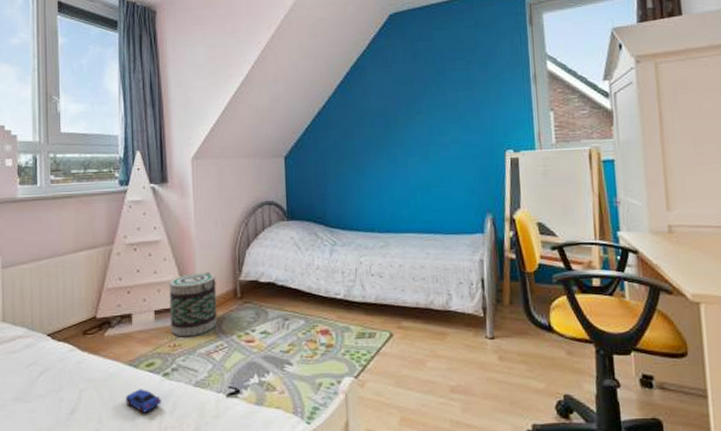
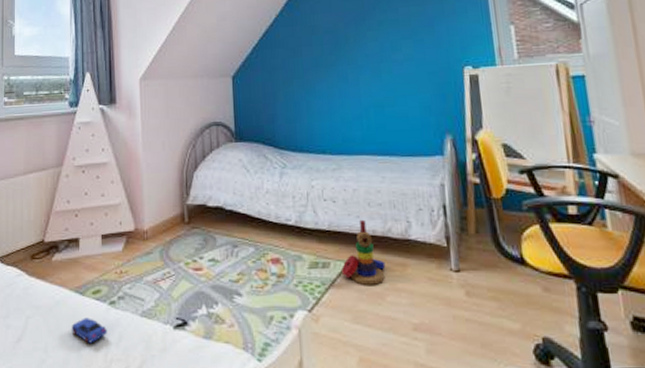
basket: present [169,272,218,337] -> none [116,195,165,264]
stacking toy: none [387,293,427,353] -> present [342,219,386,285]

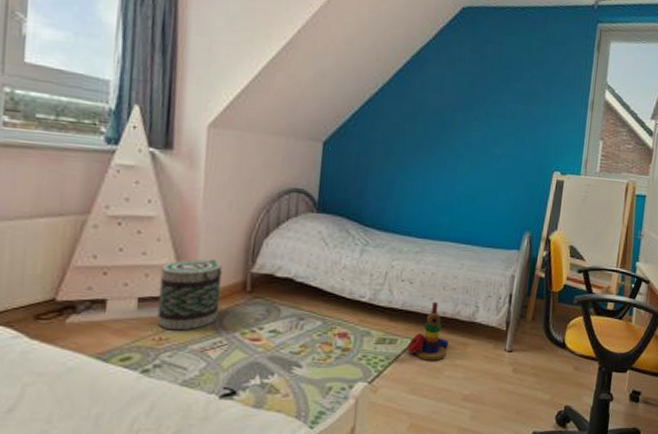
toy car: present [71,318,107,343] -> none [87,386,136,413]
basket: none [116,195,165,264] -> present [157,259,223,331]

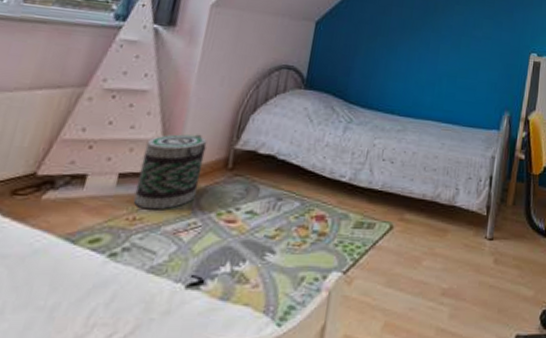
stacking toy: present [407,301,449,361] -> none [385,182,429,249]

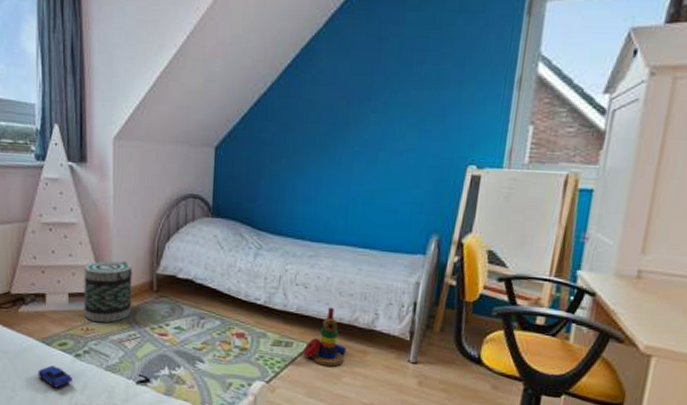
toy car: none [46,271,98,304] -> present [38,365,72,388]
stacking toy: none [385,182,429,249] -> present [303,307,347,367]

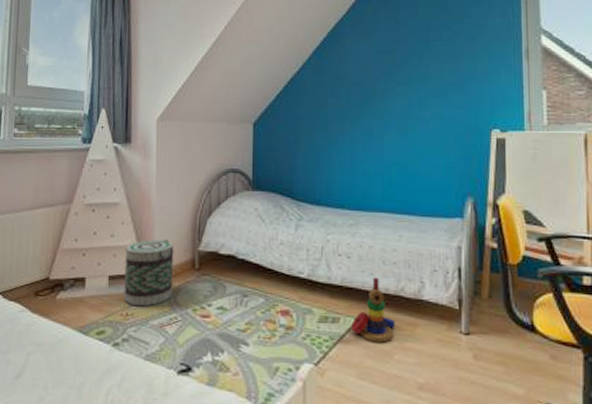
toy car: present [38,365,72,388] -> none [73,357,109,384]

